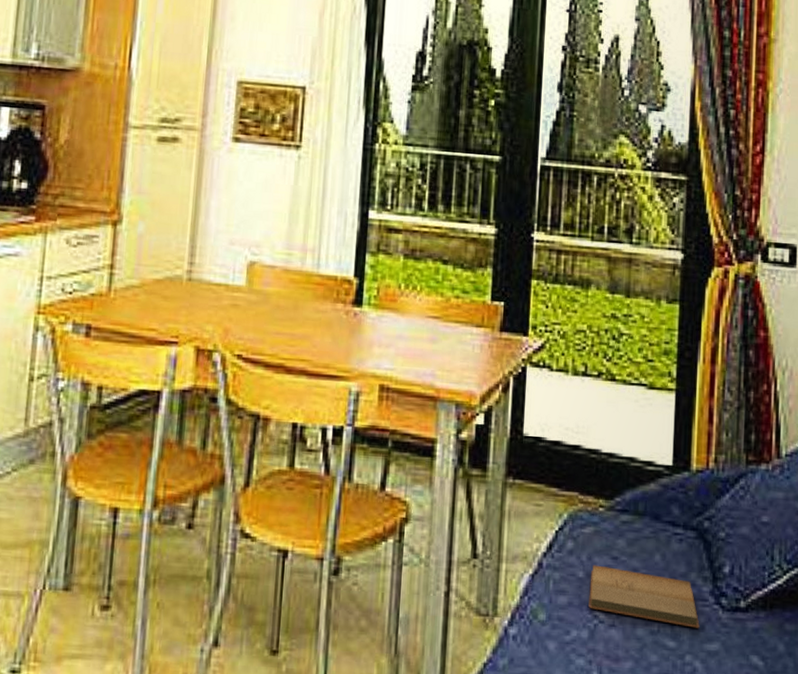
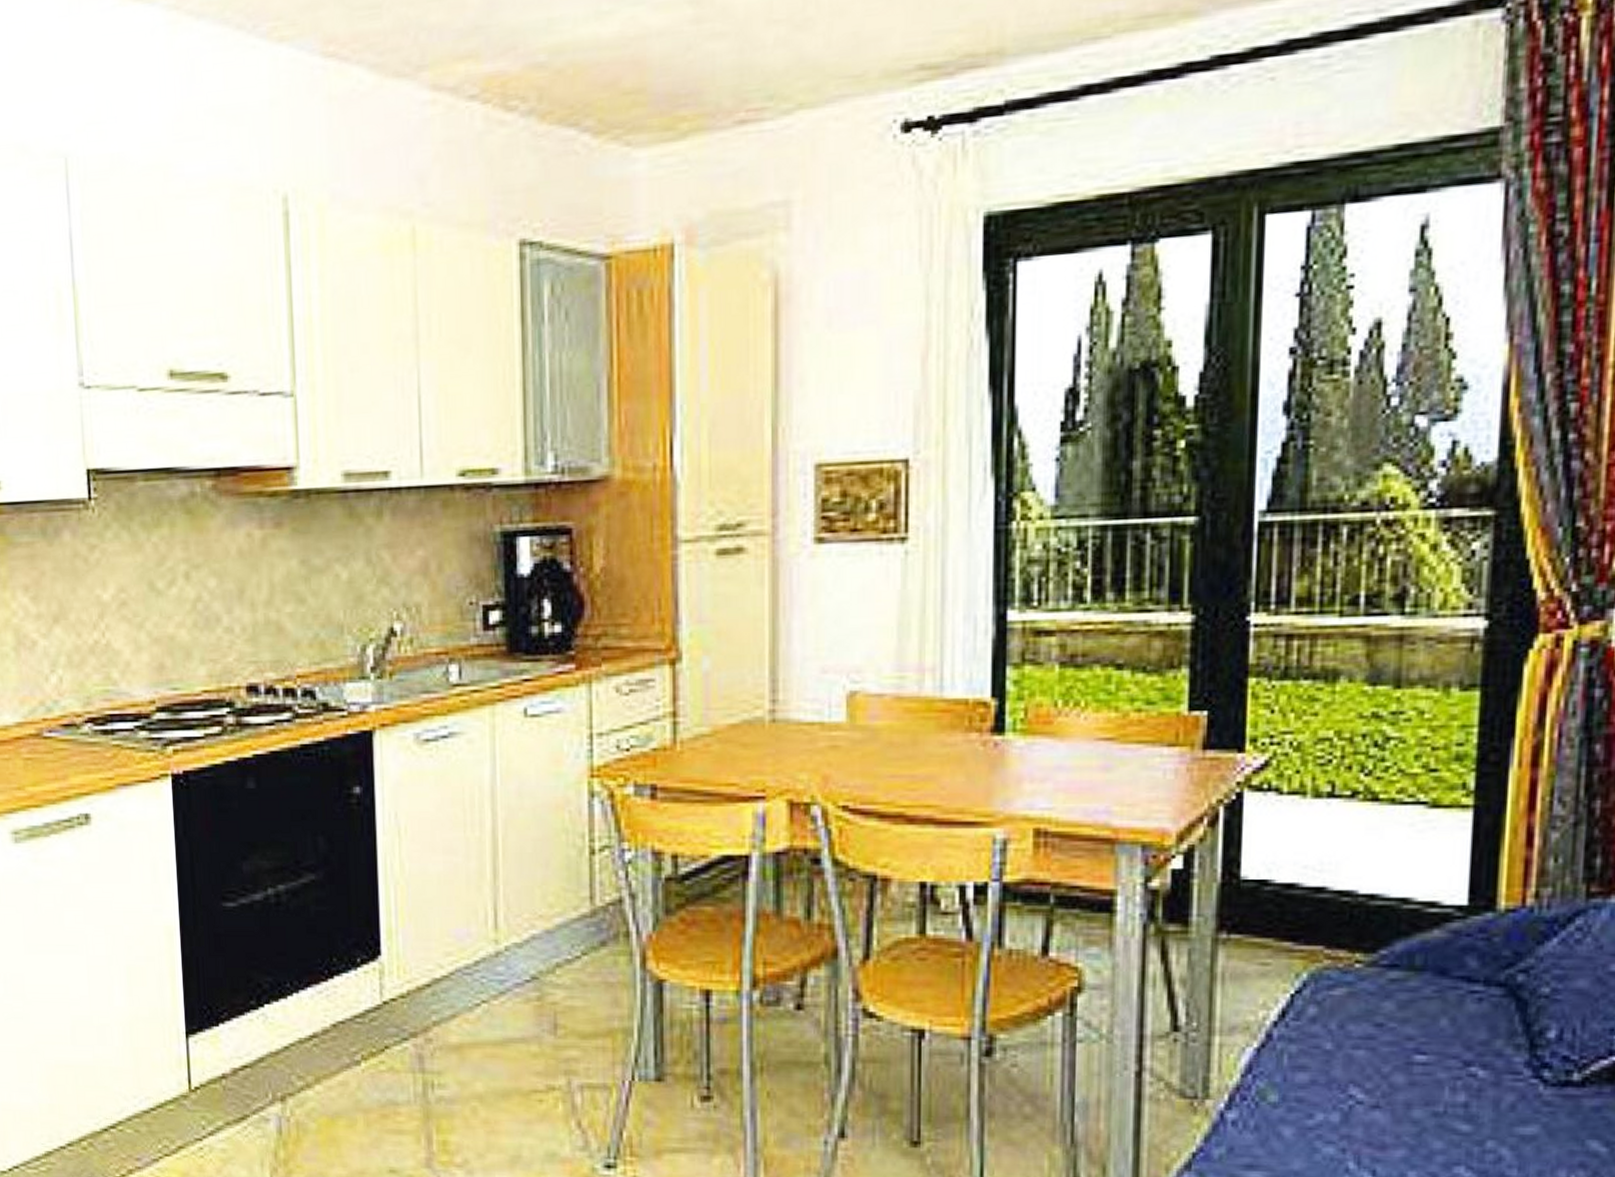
book: present [588,565,700,628] -> none [1340,1034,1509,1108]

